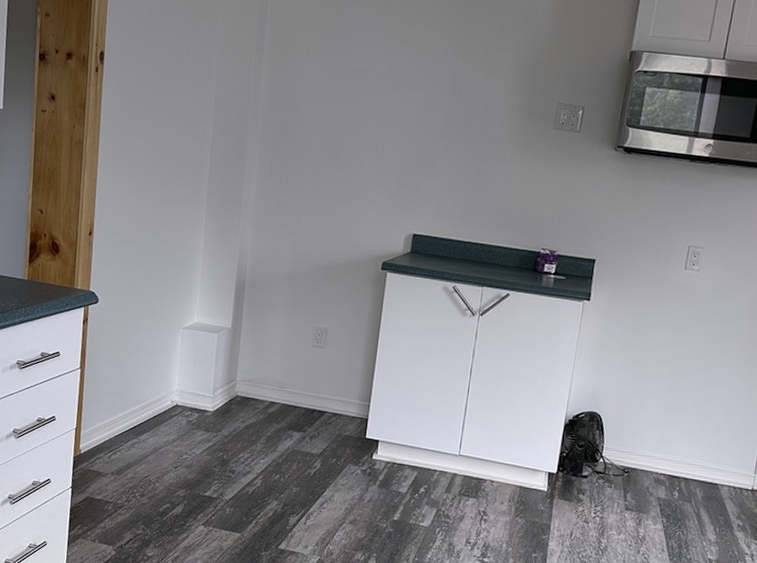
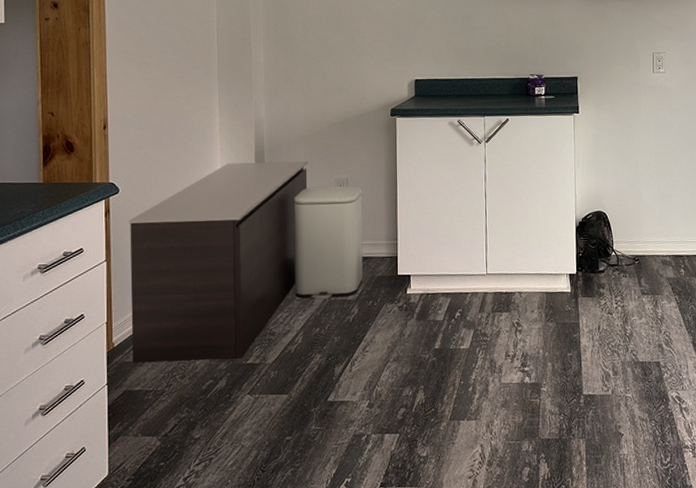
kitchen island: none [96,291,289,489] -> present [129,161,308,363]
pedal bin: none [259,331,341,450] -> present [293,185,363,300]

